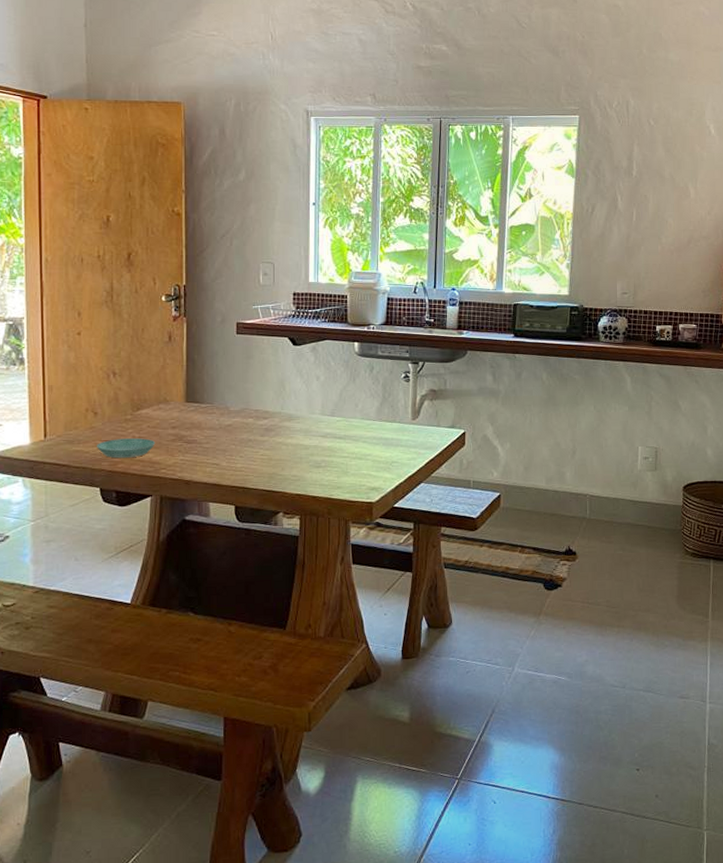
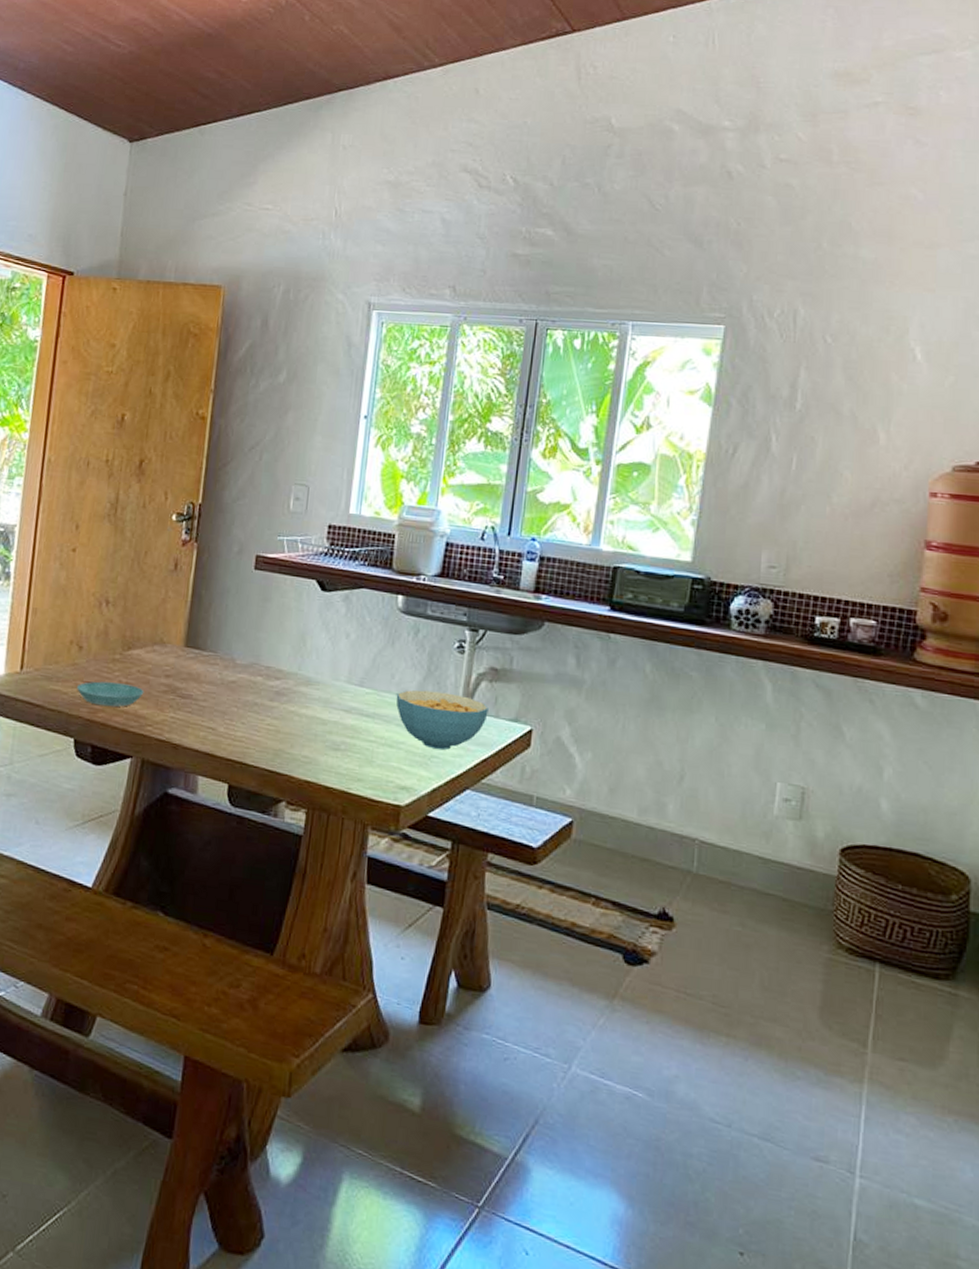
cereal bowl: none [360,413,432,456] -> present [396,689,489,750]

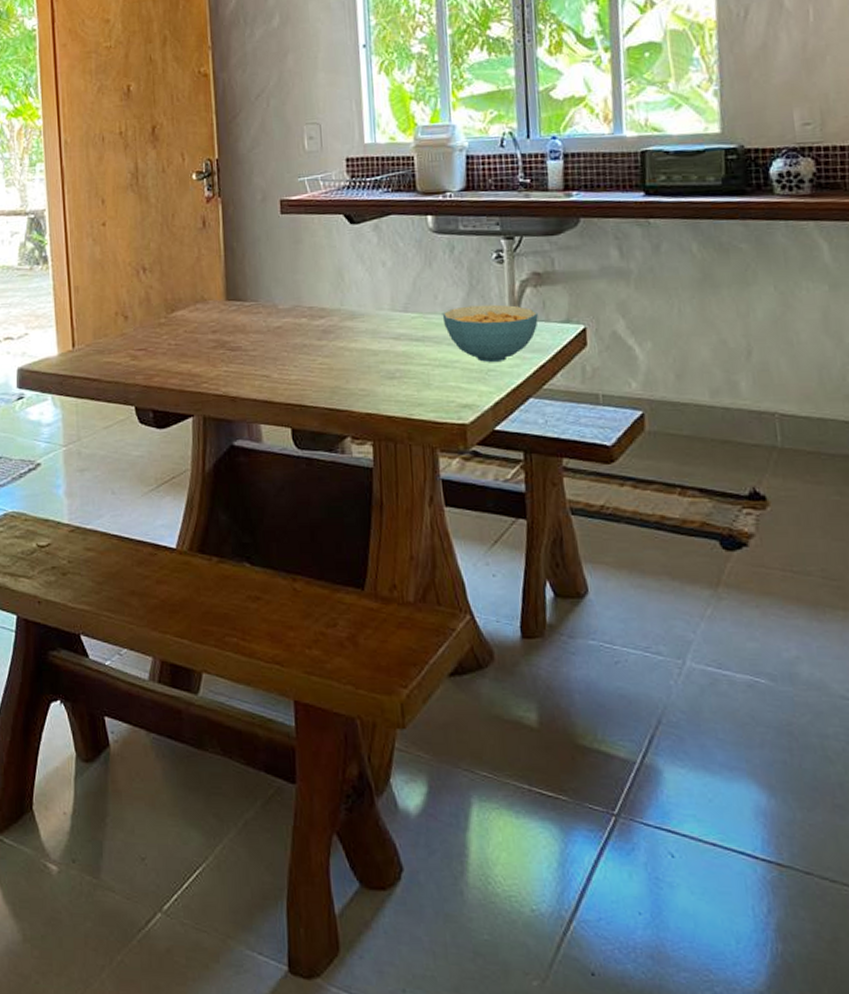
saucer: present [77,681,145,707] -> none [129,346,195,371]

